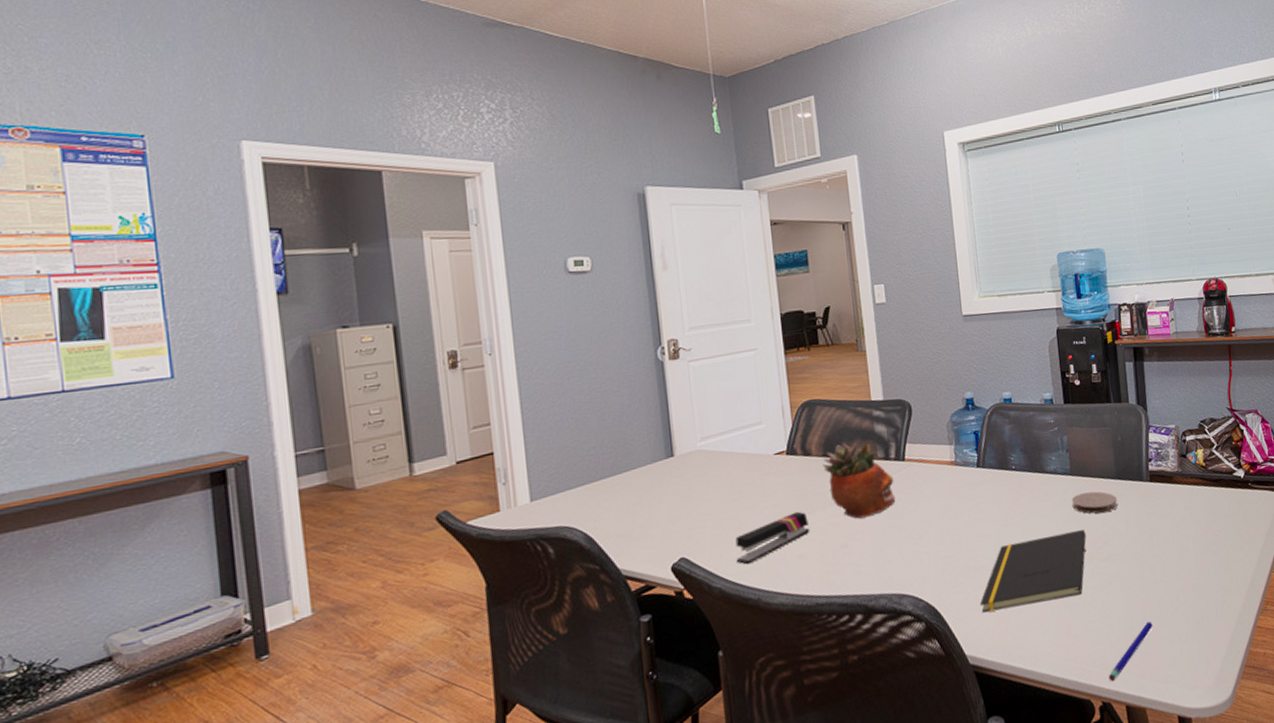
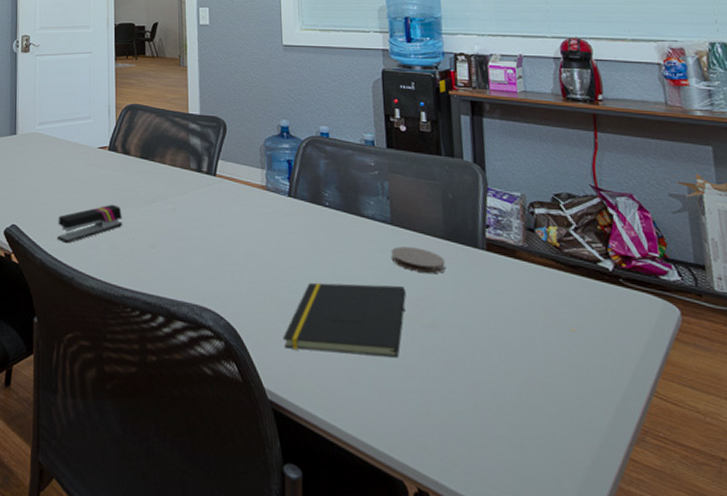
succulent planter: present [823,441,896,519] -> none [140,147,205,224]
pen: present [1108,621,1153,682] -> none [426,410,485,469]

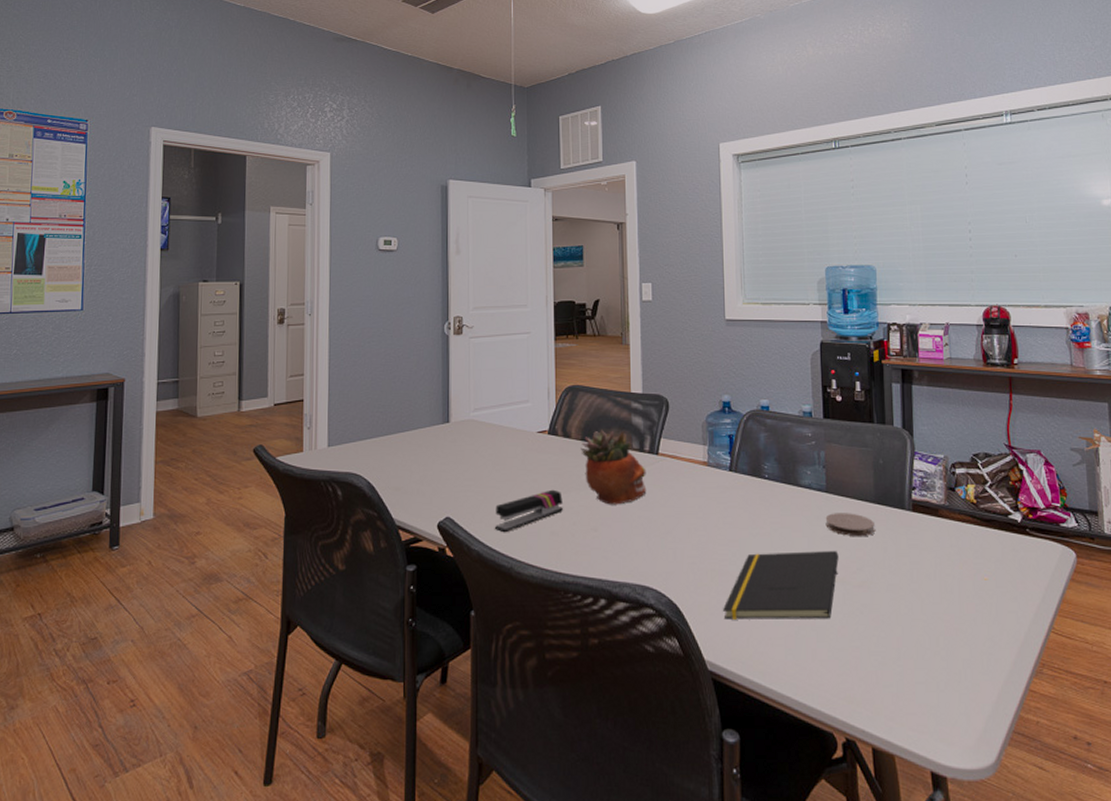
succulent planter: none [140,147,205,224] -> present [581,429,647,505]

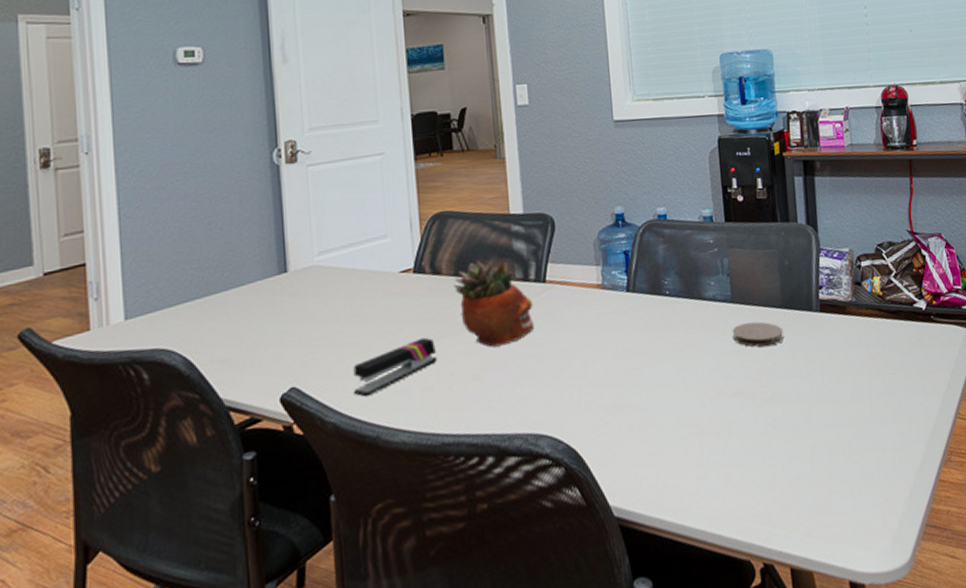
notepad: present [723,550,839,620] -> none [627,364,748,458]

